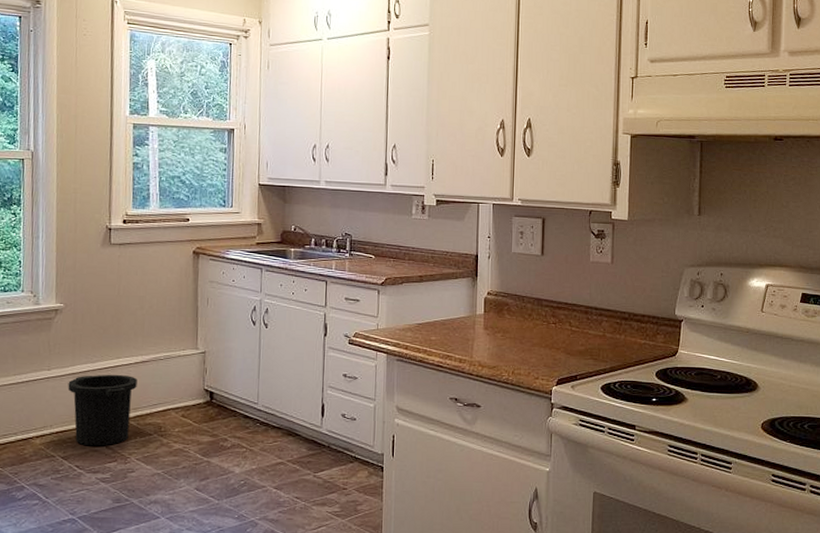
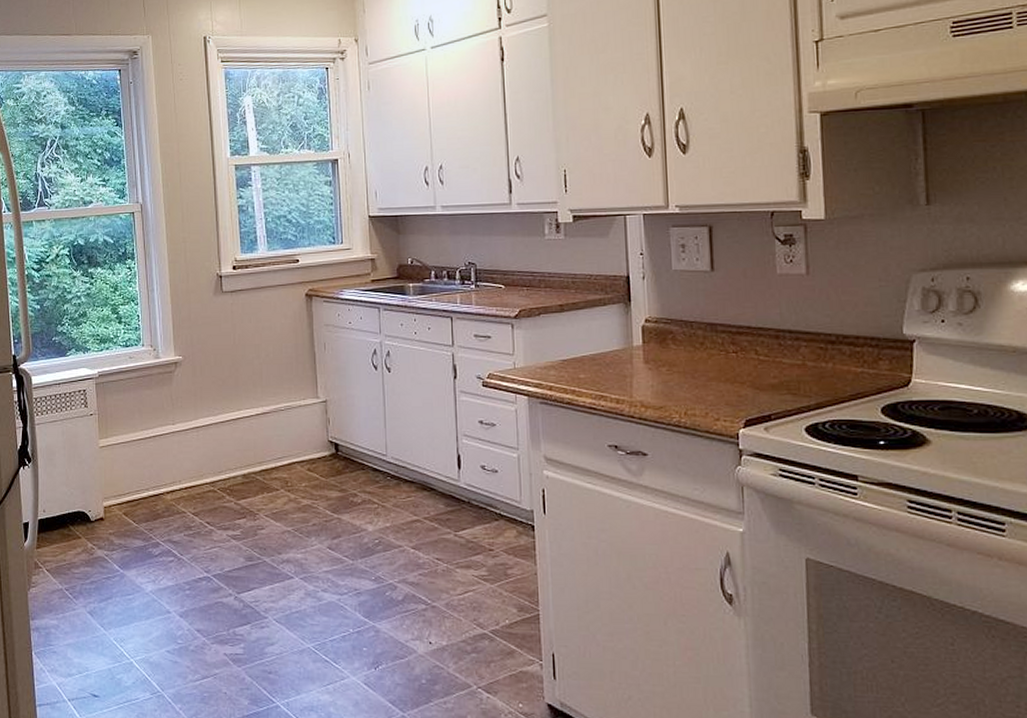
trash can: present [68,374,137,446] -> none [193,427,260,502]

